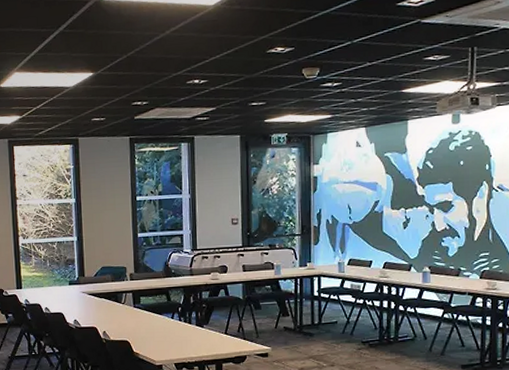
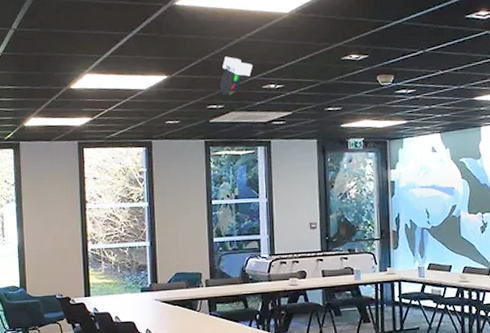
security camera: none [144,52,177,92] -> present [220,56,253,96]

